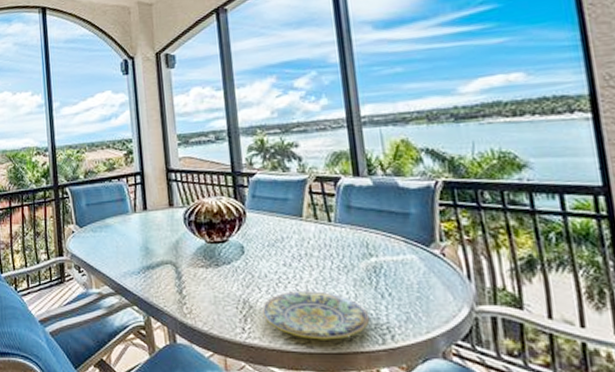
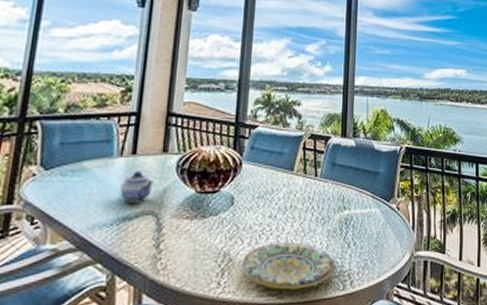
teapot: none [140,224,167,253] -> present [120,170,153,203]

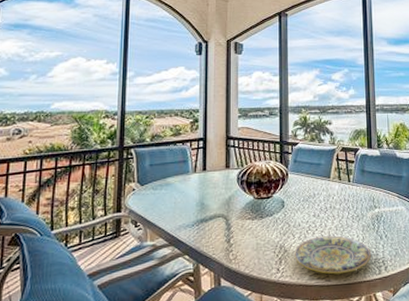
teapot: present [120,170,153,203] -> none [197,183,221,208]

